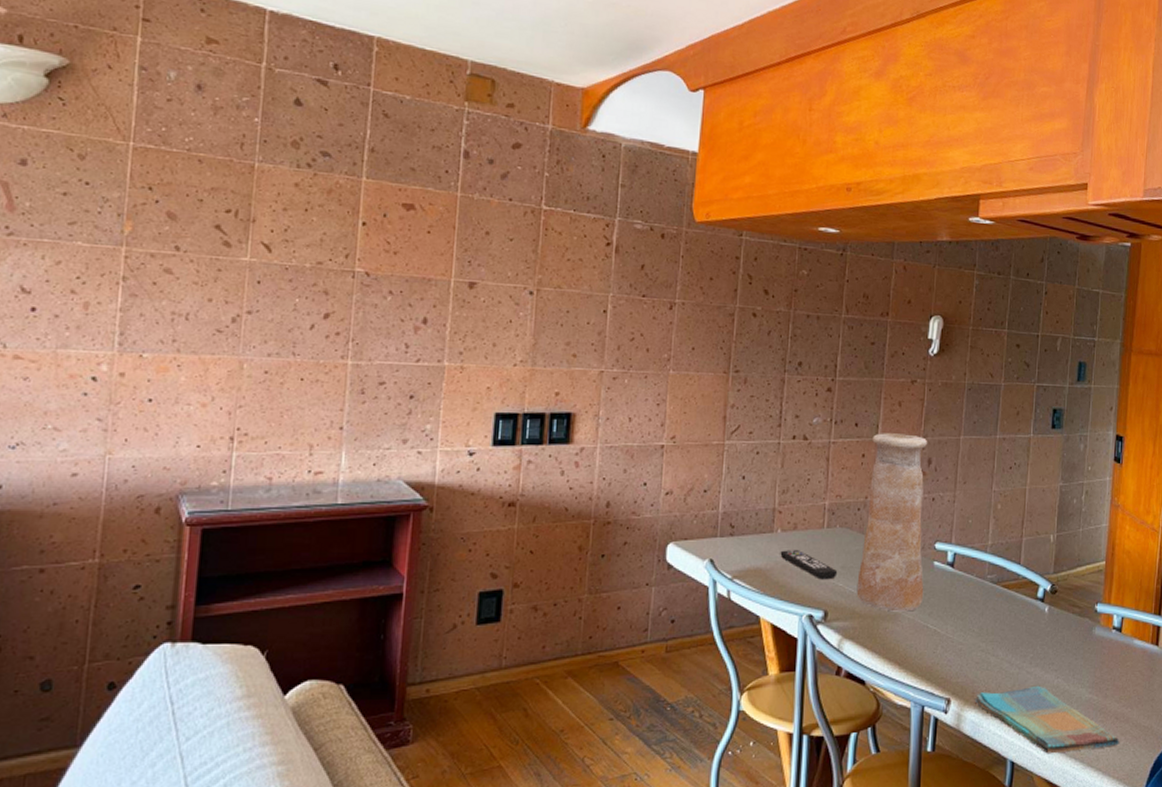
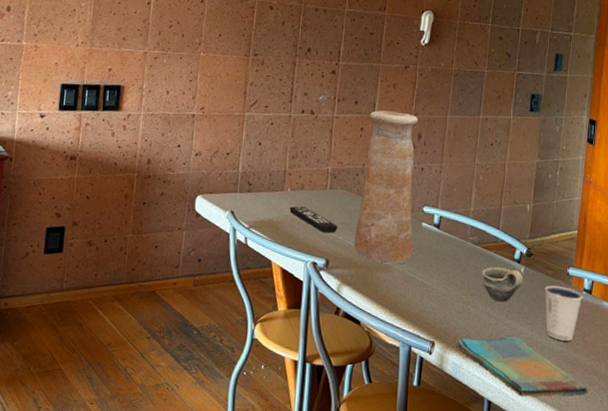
cup: none [1001,608,1048,648] -> present [481,267,524,302]
dixie cup: none [1070,625,1113,687] -> present [544,285,583,341]

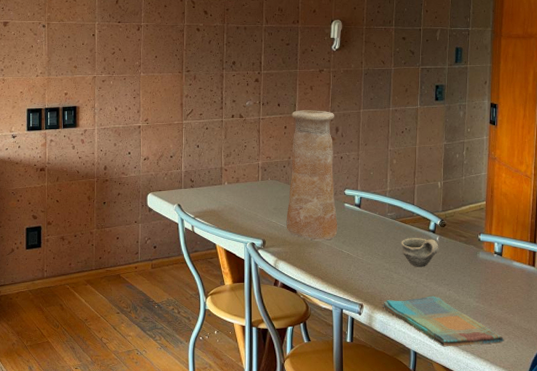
remote control: present [289,206,338,233] -> none [228,197,271,218]
dixie cup: present [544,285,583,341] -> none [458,250,494,297]

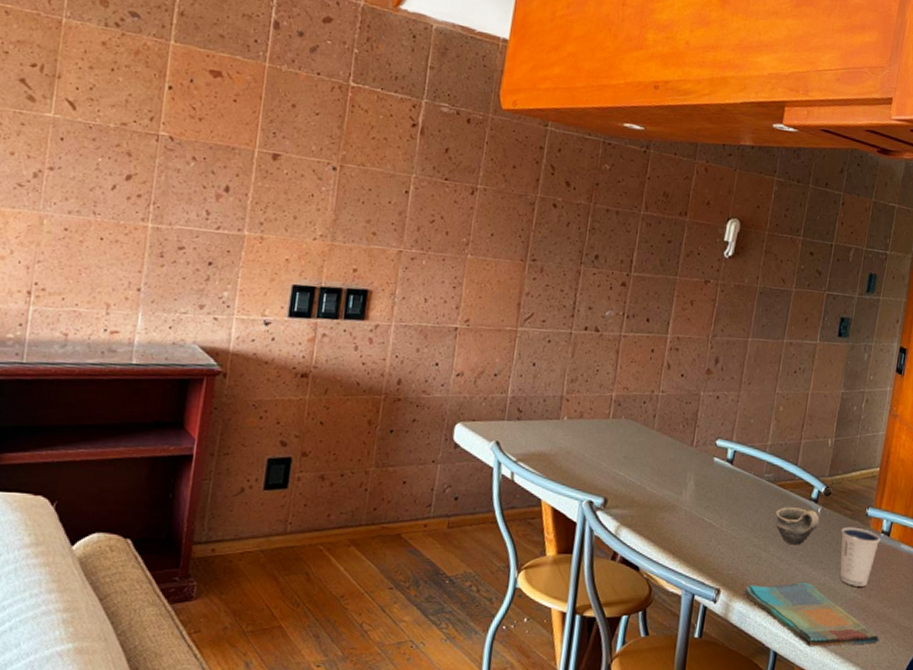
vase: present [286,110,338,241] -> none [636,330,717,504]
dixie cup: none [458,250,494,297] -> present [839,526,881,587]

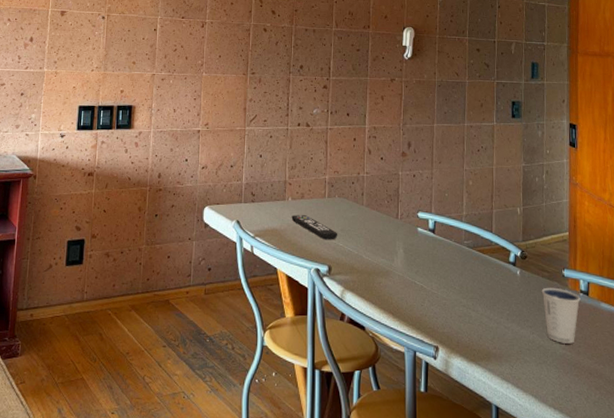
remote control: none [565,437,620,469] -> present [291,215,338,240]
dish towel: present [743,582,880,647] -> none [459,339,595,402]
cup: present [775,507,820,545] -> none [479,270,520,305]

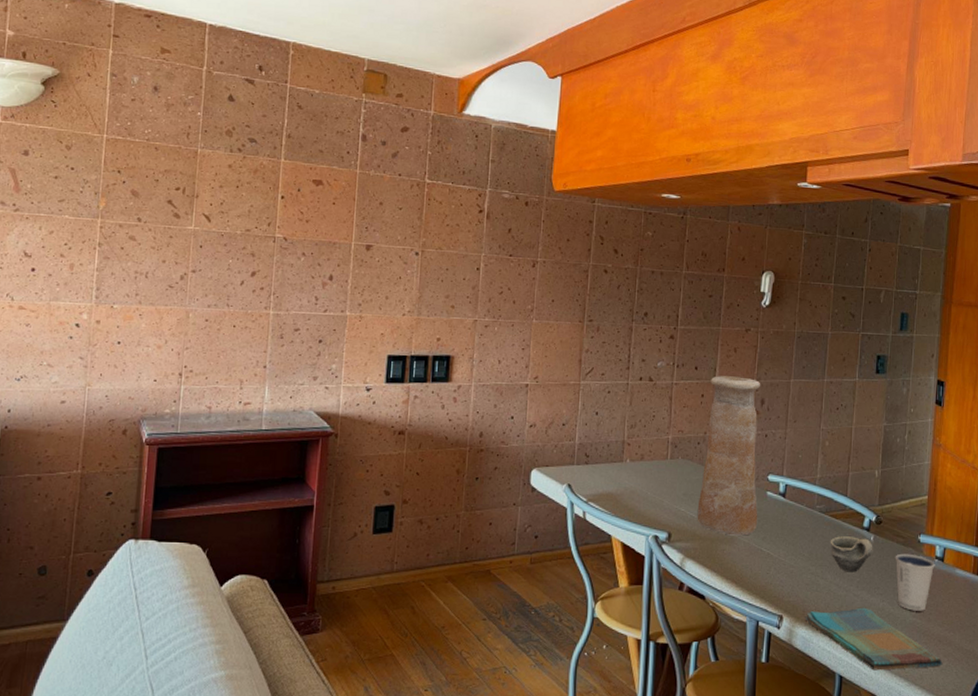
remote control: present [291,215,338,240] -> none [629,478,680,505]
vase: none [354,121,411,269] -> present [697,376,761,536]
dish towel: none [459,339,595,402] -> present [805,607,943,671]
cup: none [479,270,520,305] -> present [830,536,873,572]

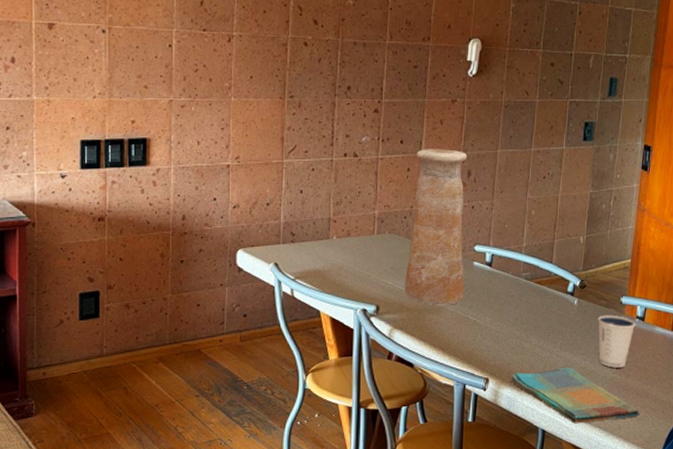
cup: present [830,536,873,572] -> none [535,301,577,335]

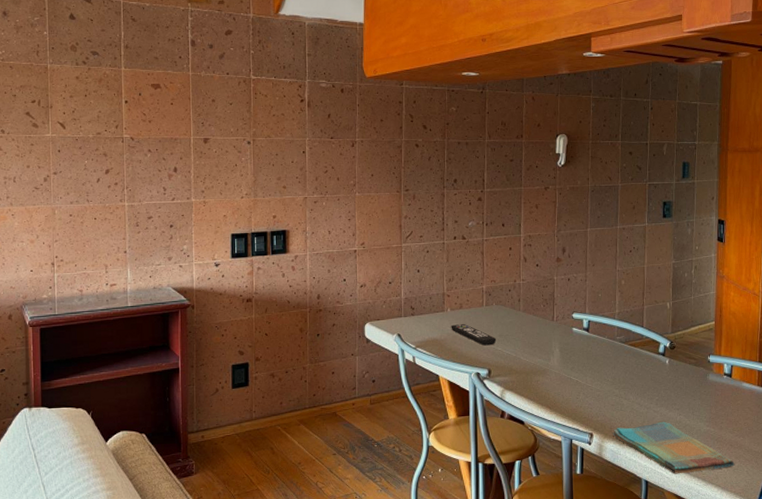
remote control: none [336,254,387,279] -> present [451,324,497,346]
vase: present [404,149,468,306] -> none [512,230,566,368]
dixie cup: present [597,315,636,368] -> none [688,372,724,421]

